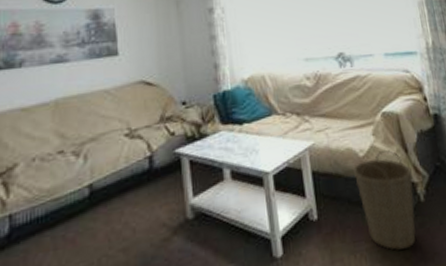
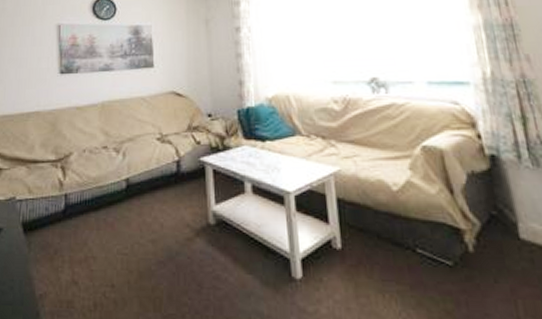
basket: present [353,149,416,251] -> none [385,187,461,301]

